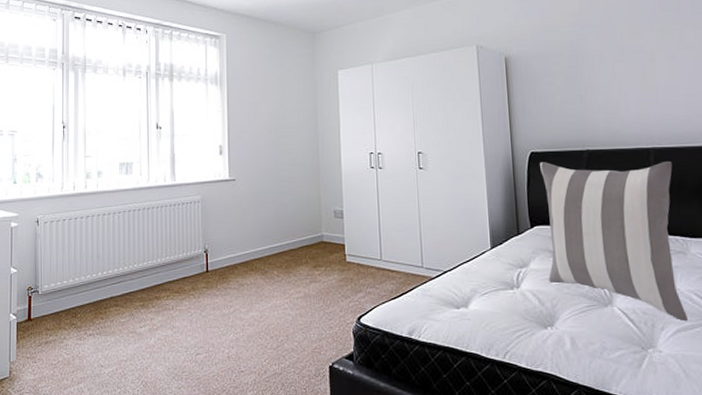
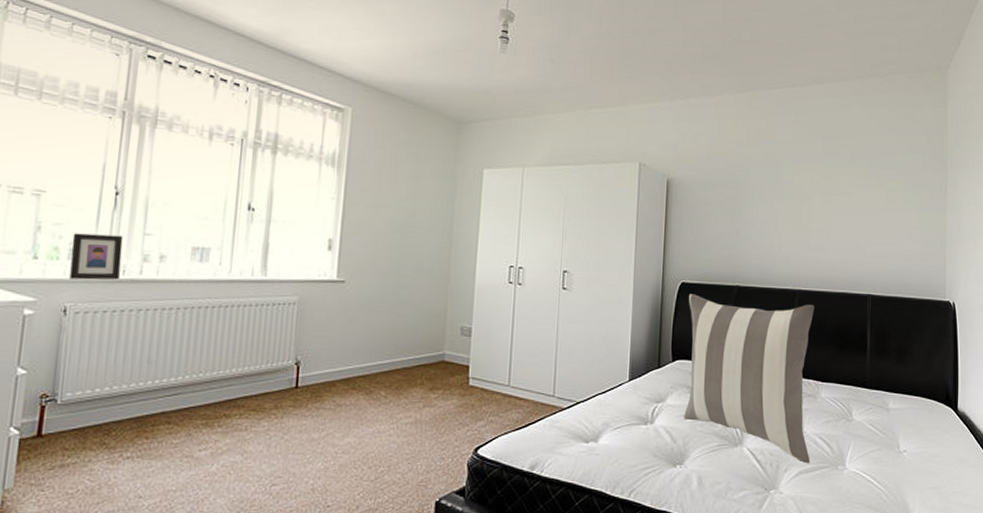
picture frame: none [37,159,72,197] -> present [69,233,124,281]

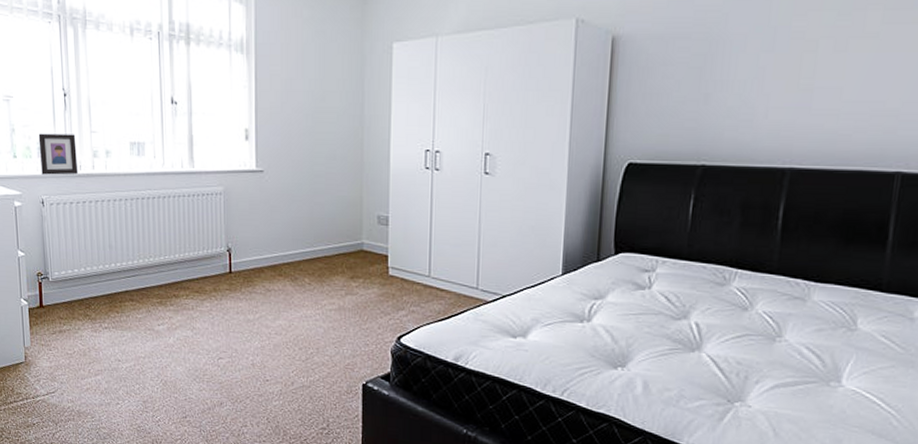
pillow: present [684,294,814,463] -> none [627,176,812,376]

